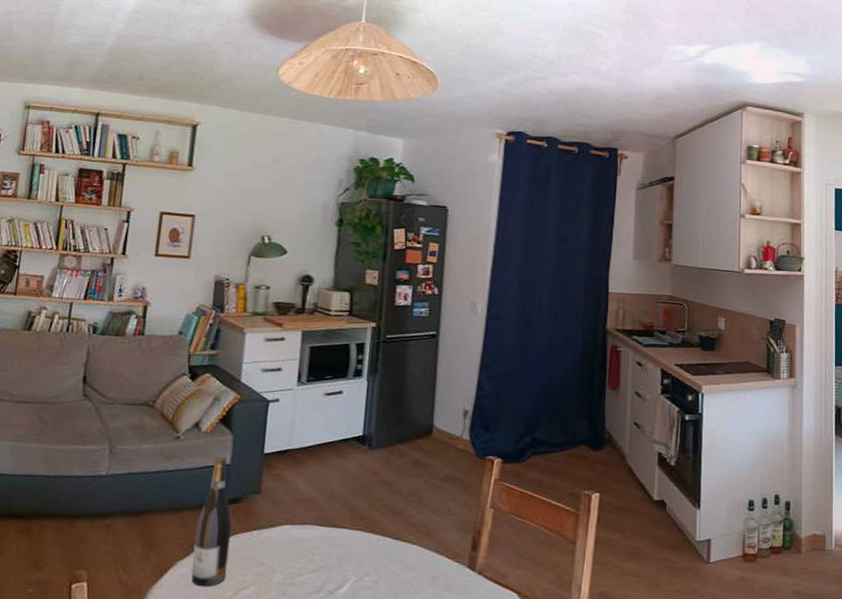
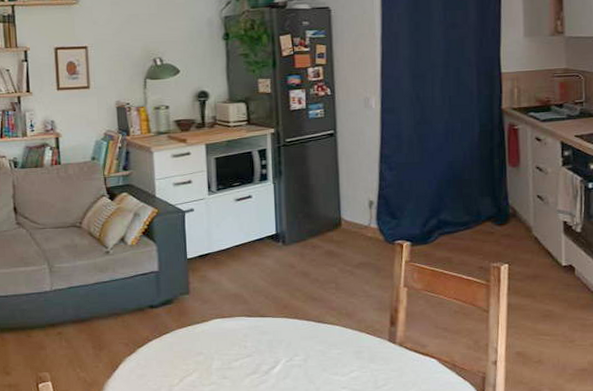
wine bottle: present [191,457,232,587] -> none [137,265,171,377]

